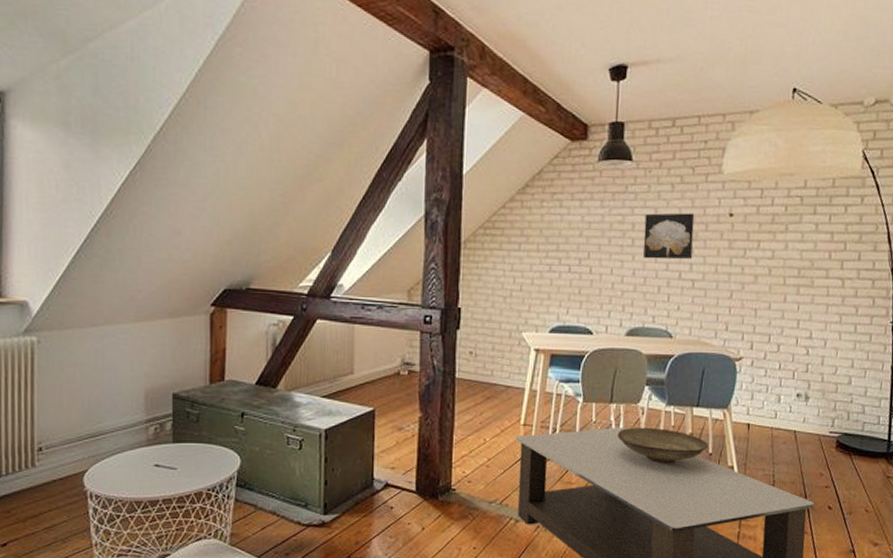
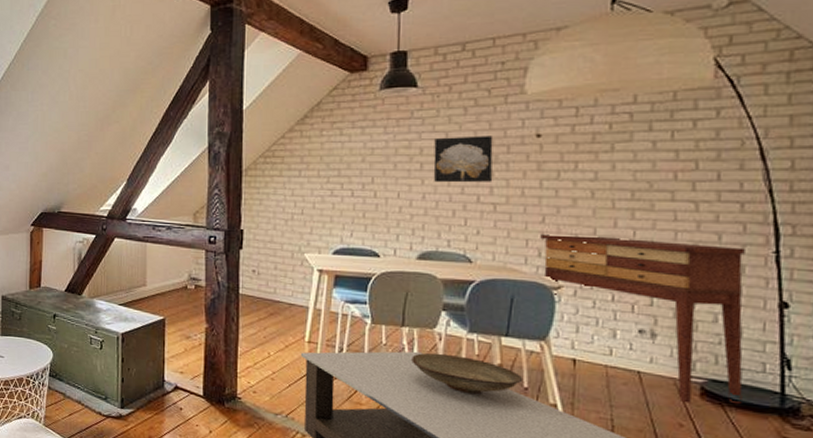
console table: none [728,309,873,455] -> present [540,234,745,405]

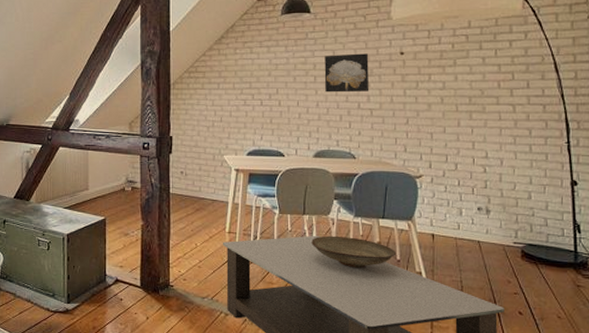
console table: present [540,234,745,405] -> none [406,133,549,264]

